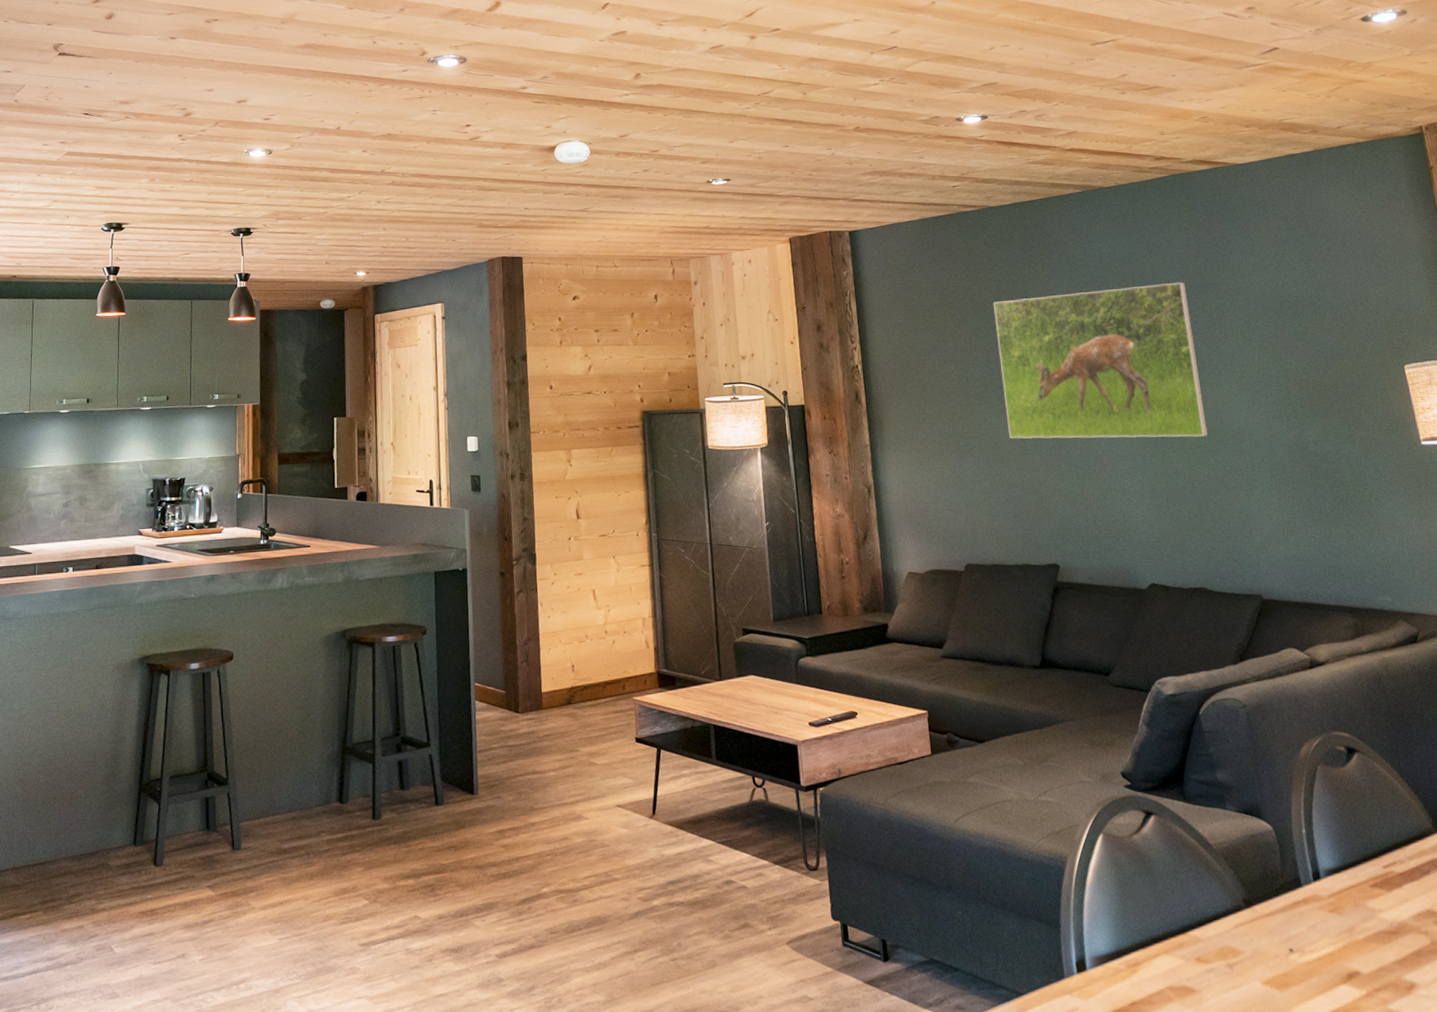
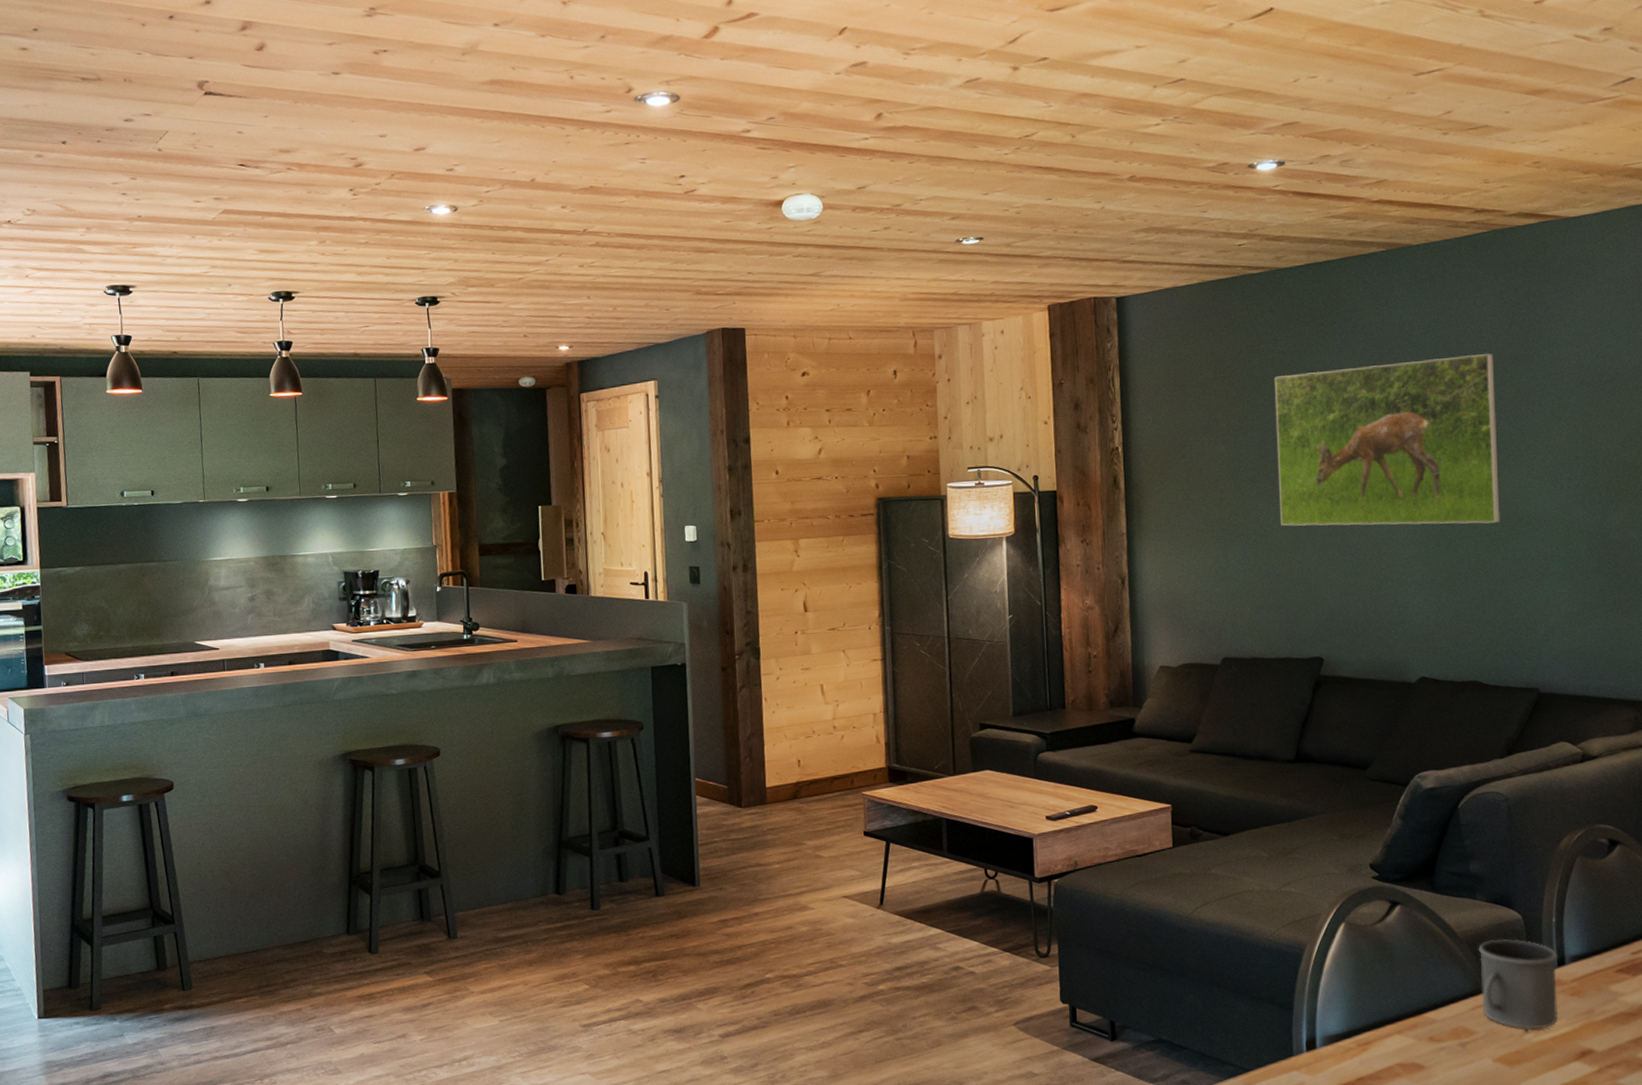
mug: none [1234,851,1321,948] -> present [1478,938,1558,1029]

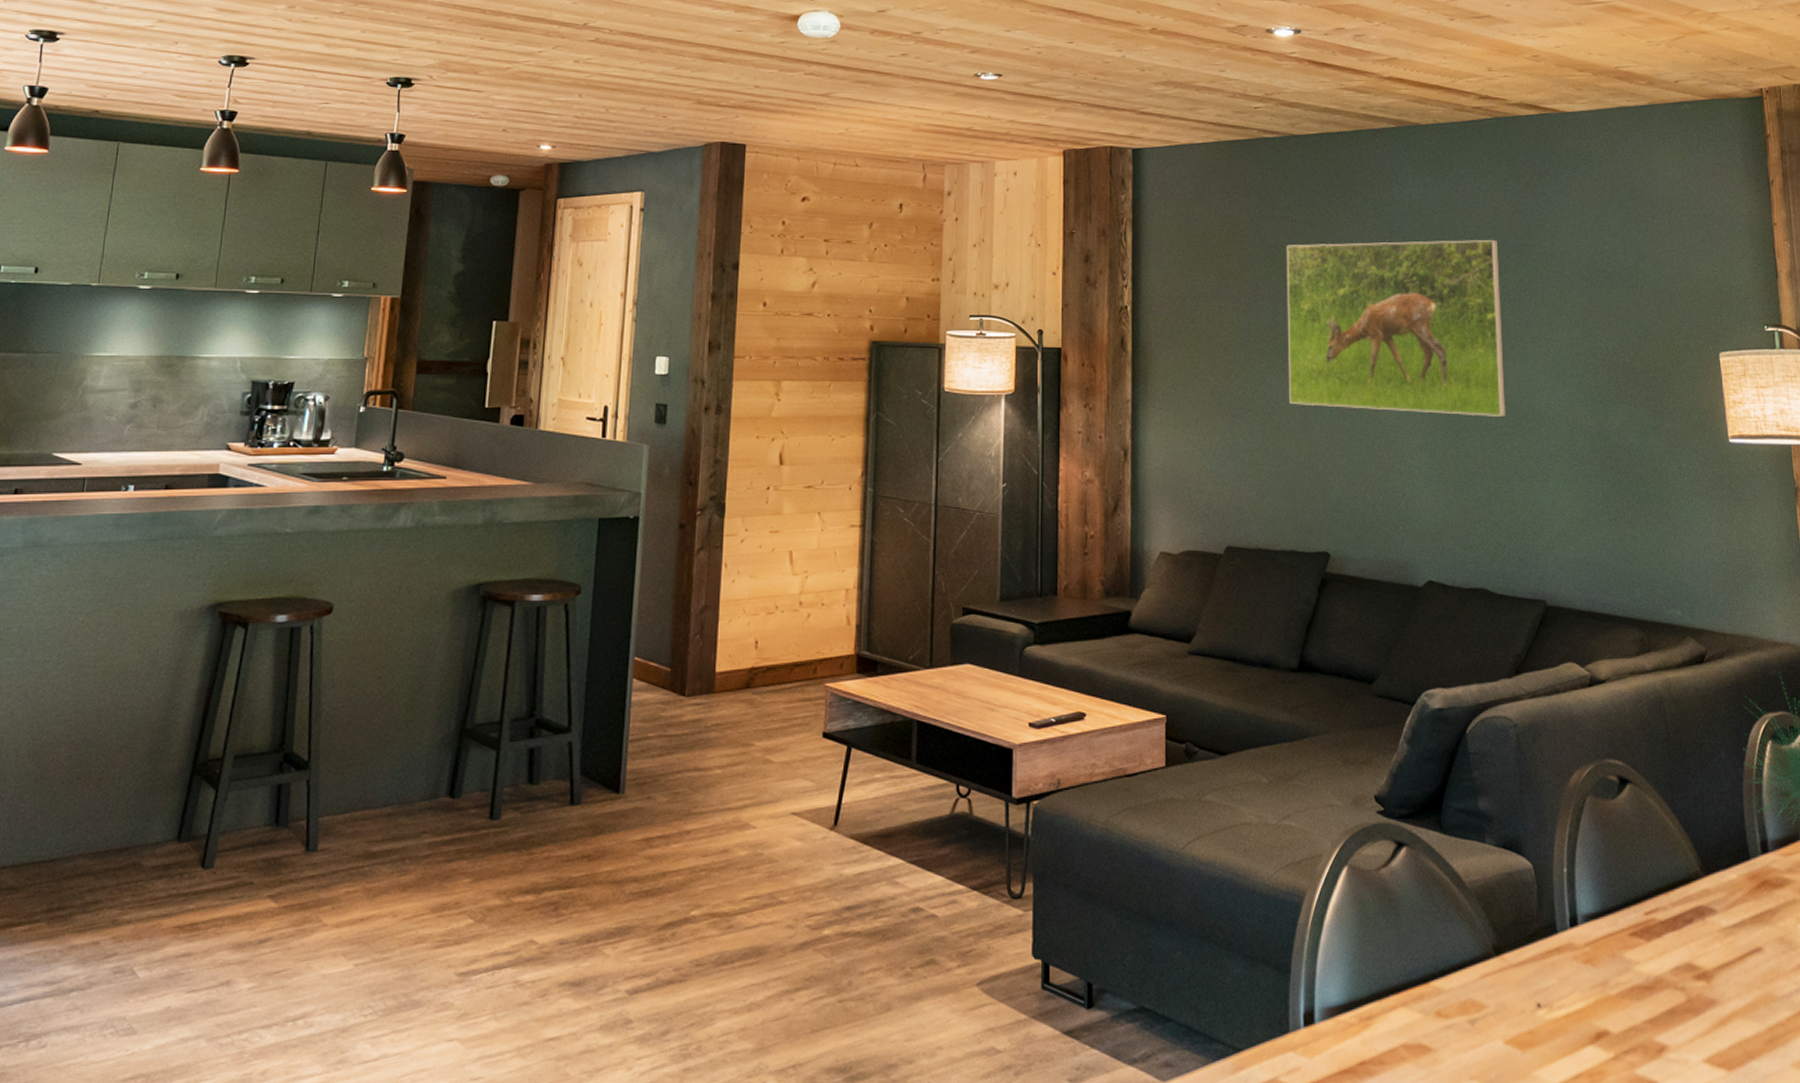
mug: present [1478,938,1558,1029] -> none [1488,891,1571,1003]

